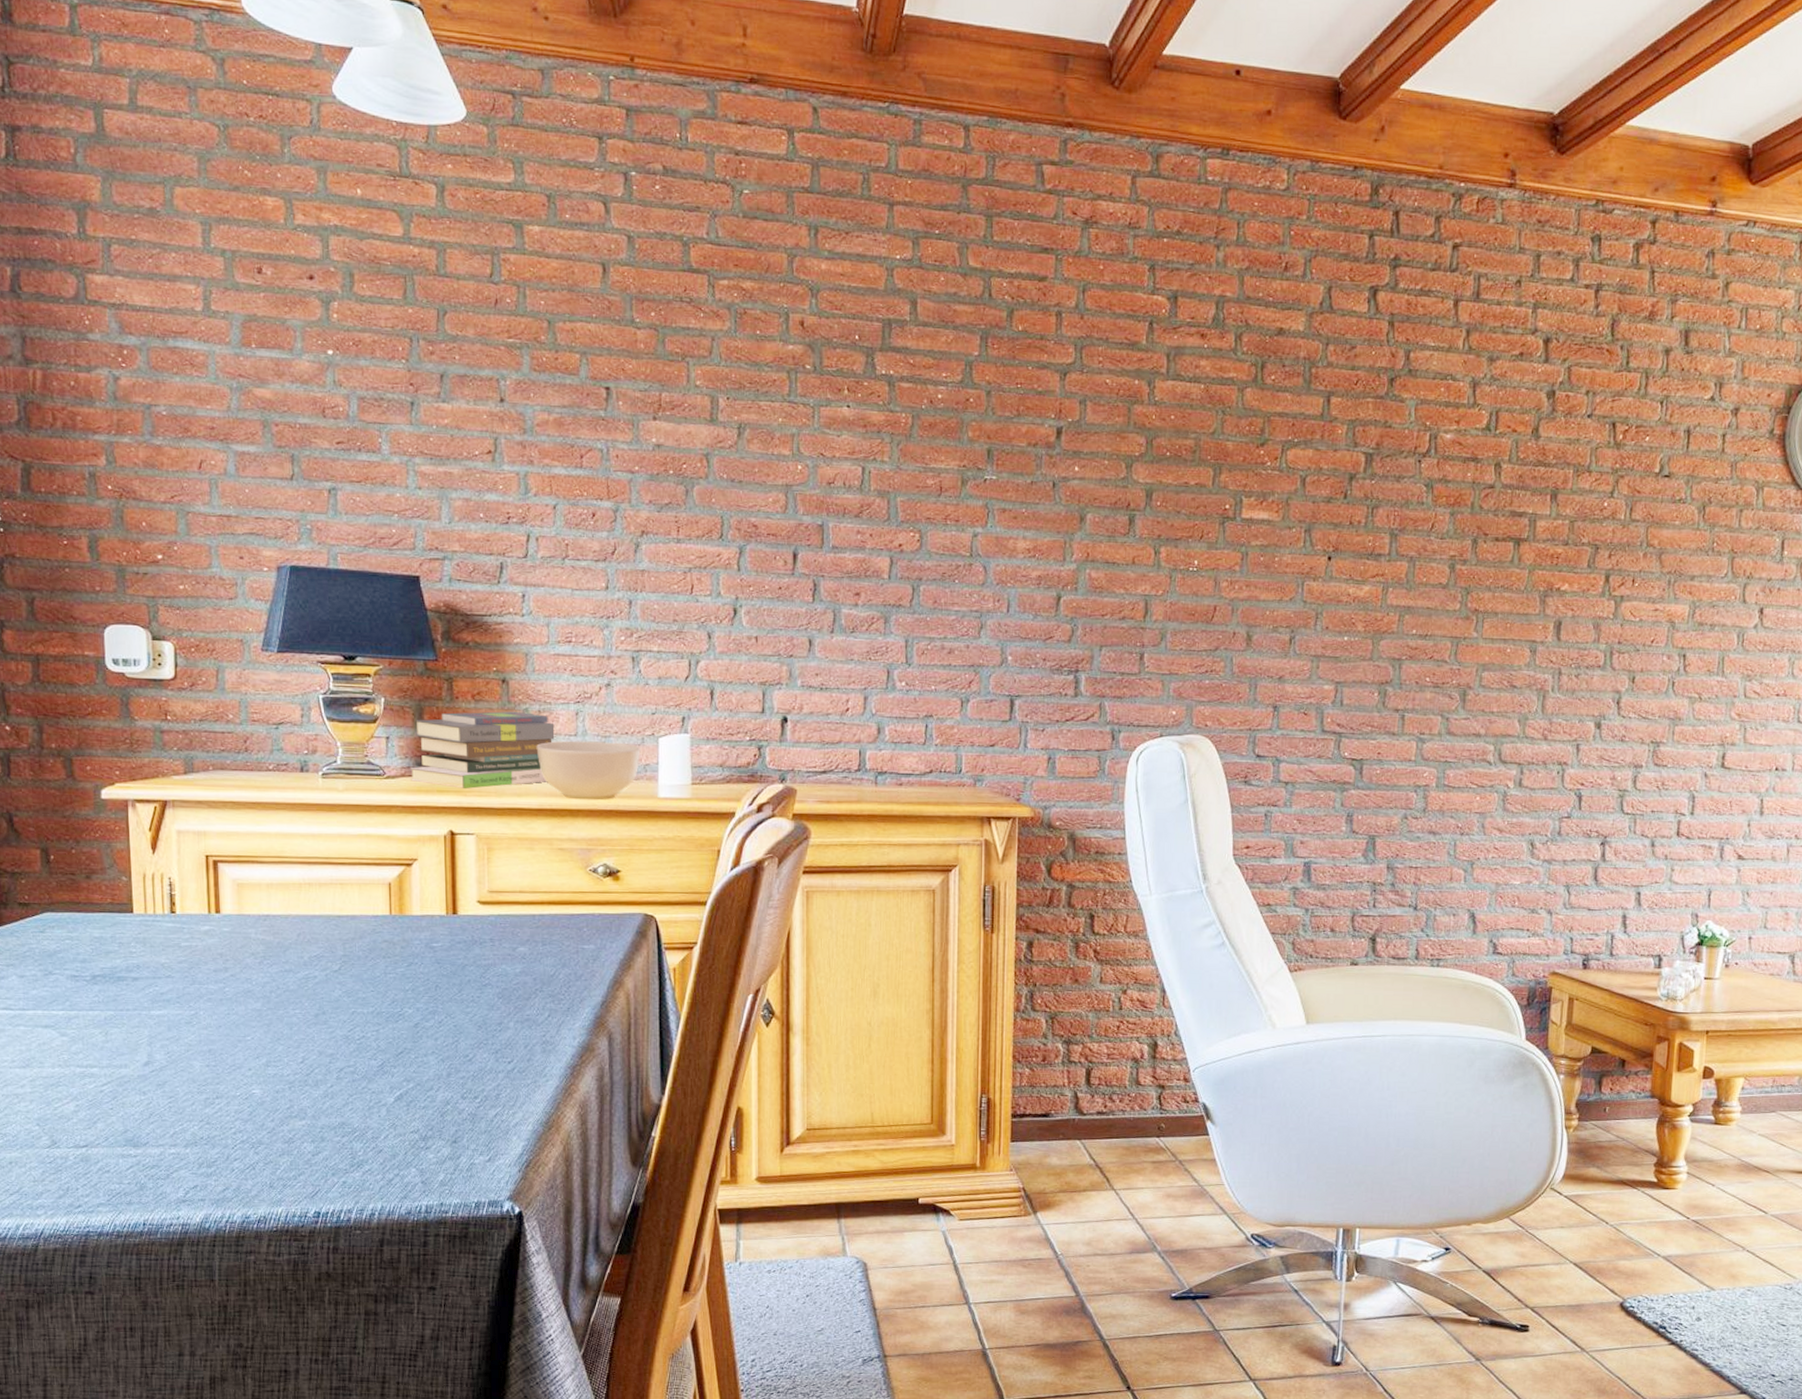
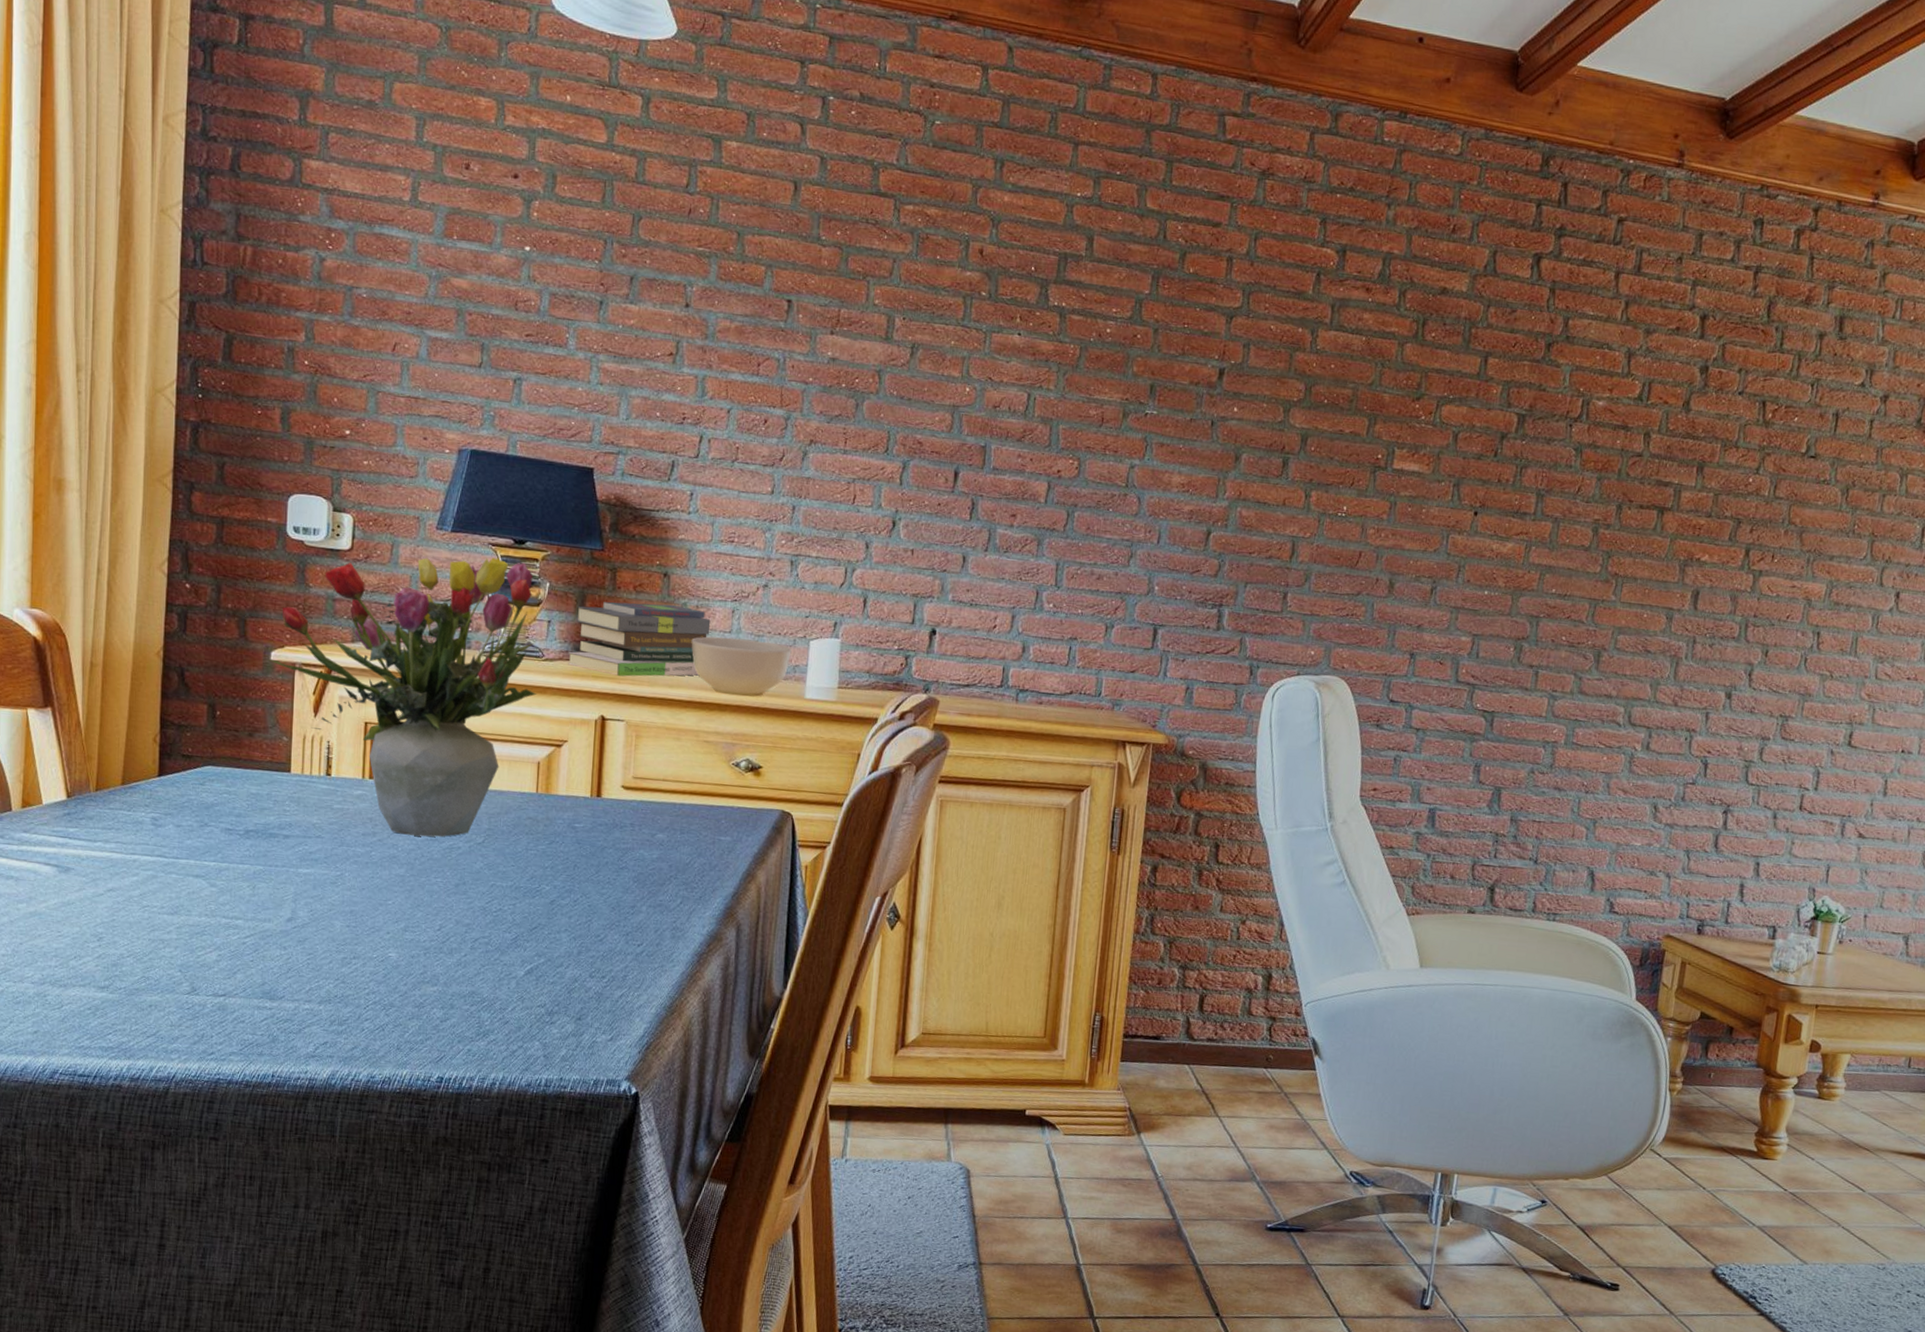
flower arrangement: none [97,675,382,968] -> present [266,557,537,837]

